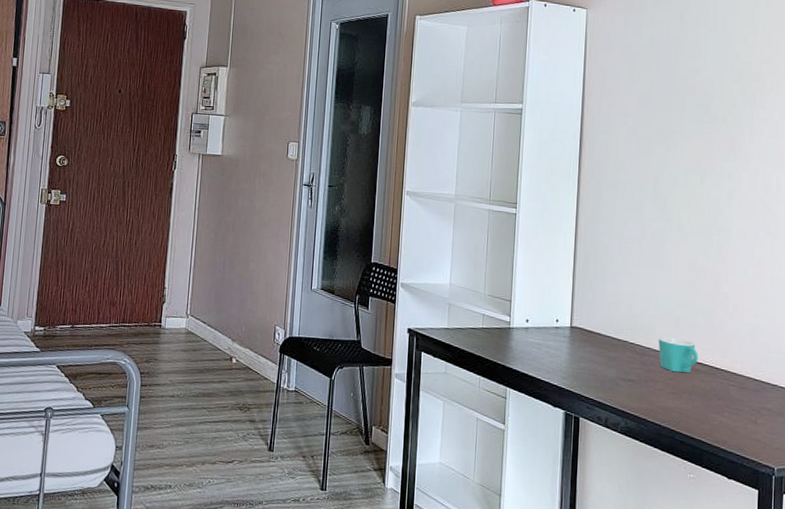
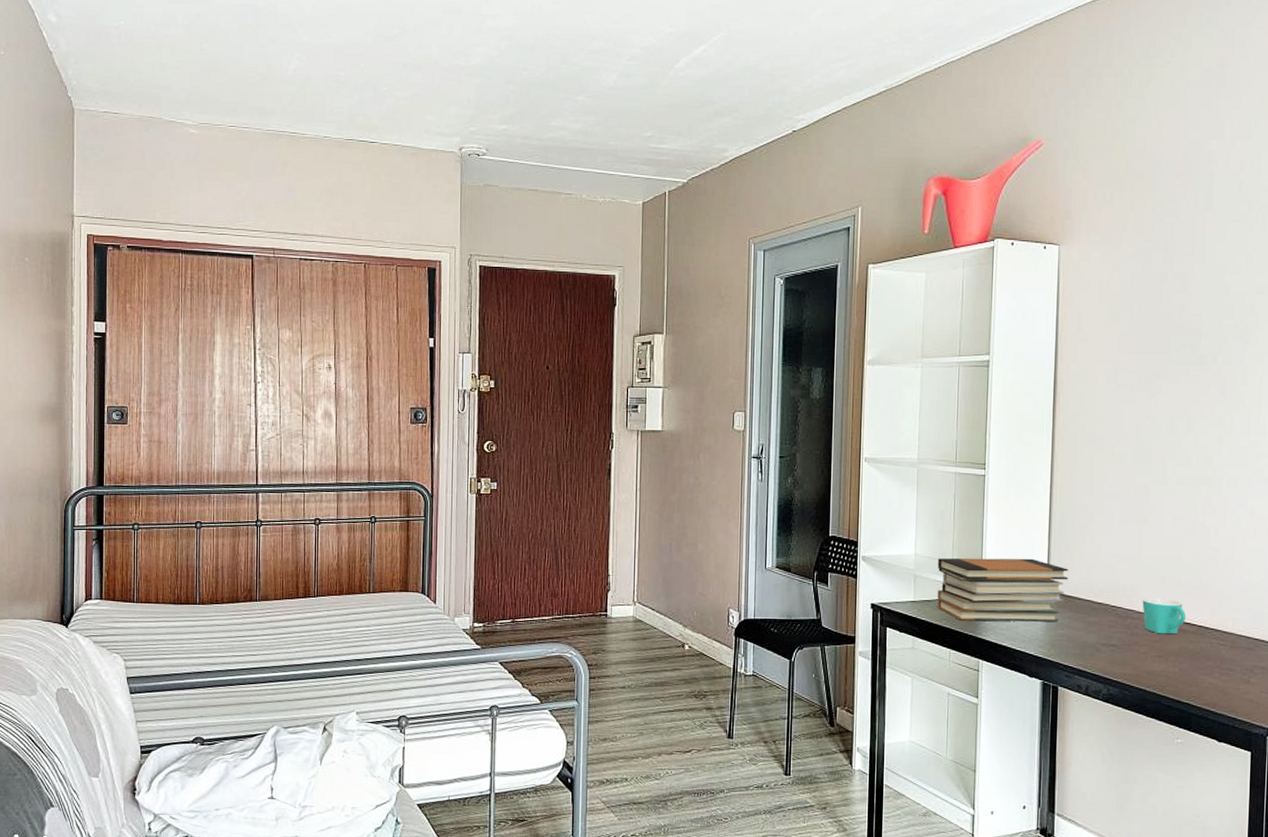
book stack: none [469,289,591,356] -> present [937,557,1069,622]

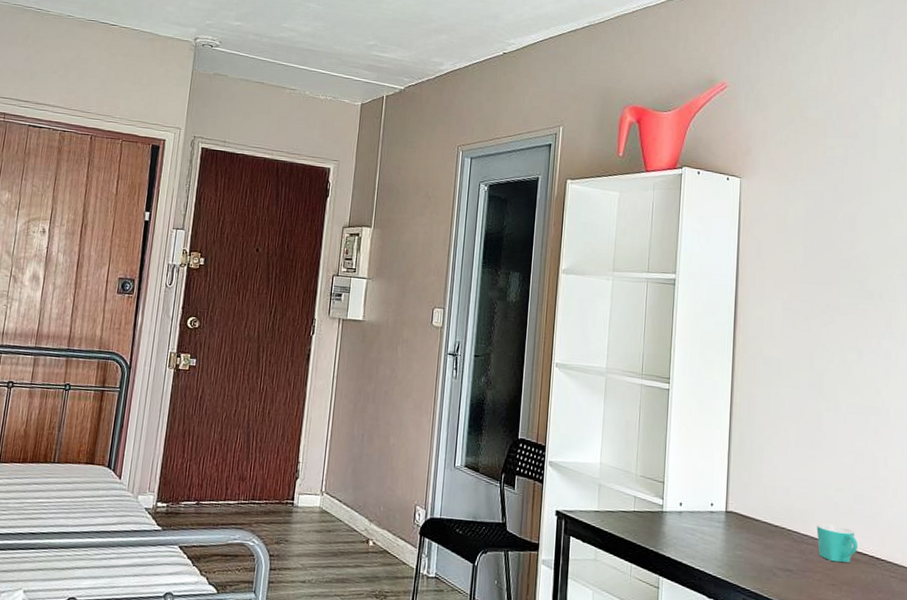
book stack: present [937,557,1069,622] -> none [620,469,747,543]

